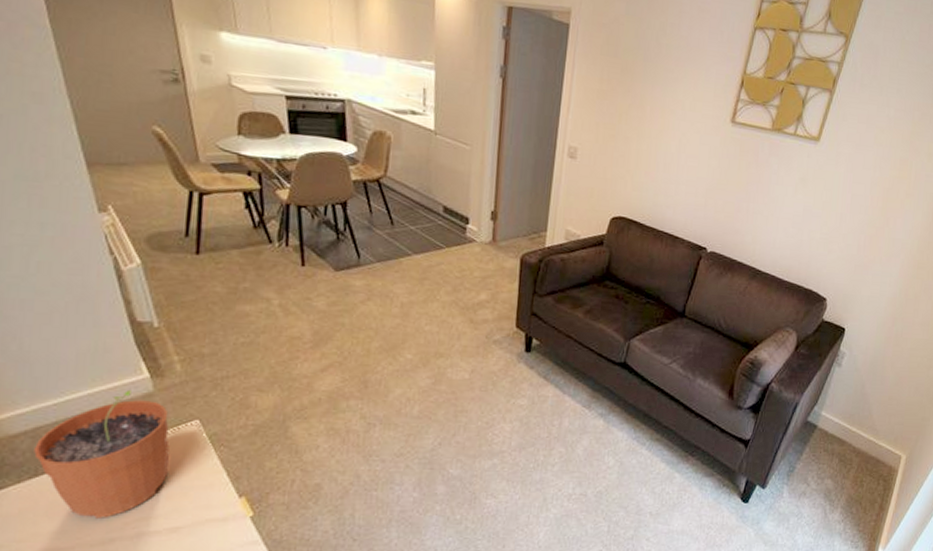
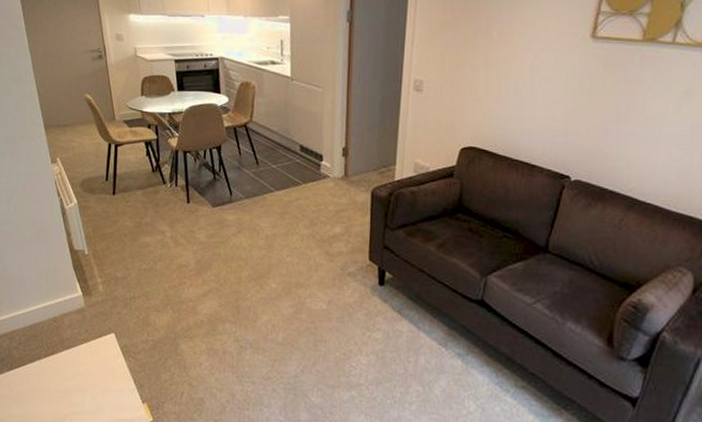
plant pot: present [34,389,170,518] -> none [11,304,95,409]

